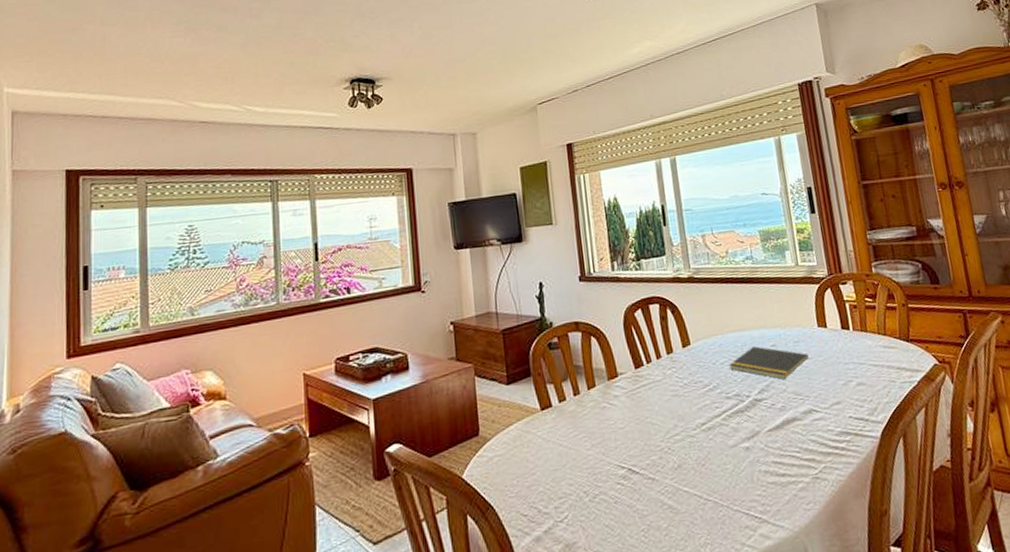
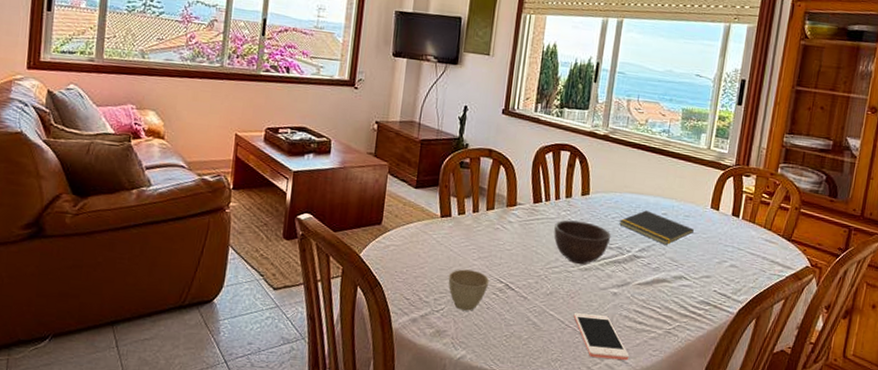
cup: none [564,461,610,513] -> present [448,269,490,311]
bowl: none [663,375,726,426] -> present [554,220,612,265]
cell phone: none [709,476,784,531] -> present [573,313,629,361]

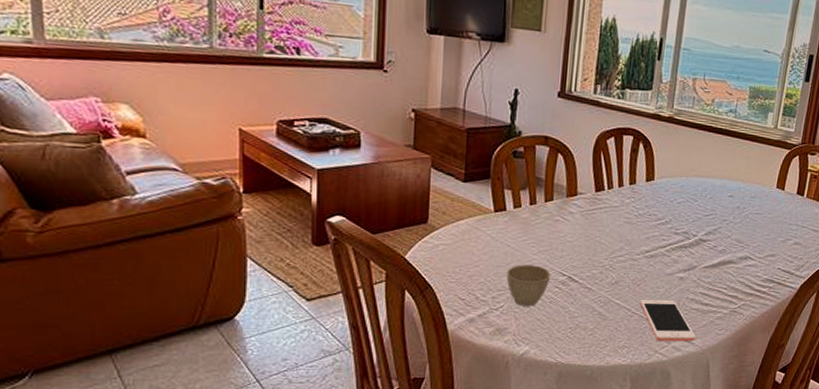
bowl: present [554,220,612,265] -> none [618,207,677,252]
notepad: present [618,210,694,245] -> none [684,193,760,227]

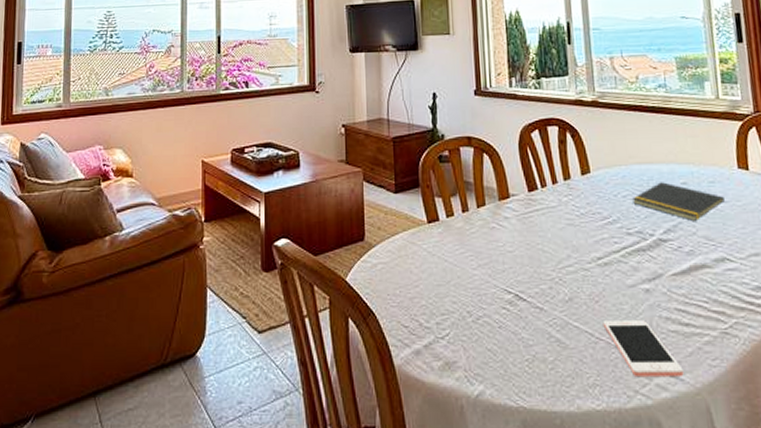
cup: present [506,264,551,307] -> none [448,282,496,333]
notepad: none [684,193,760,227] -> present [631,182,725,221]

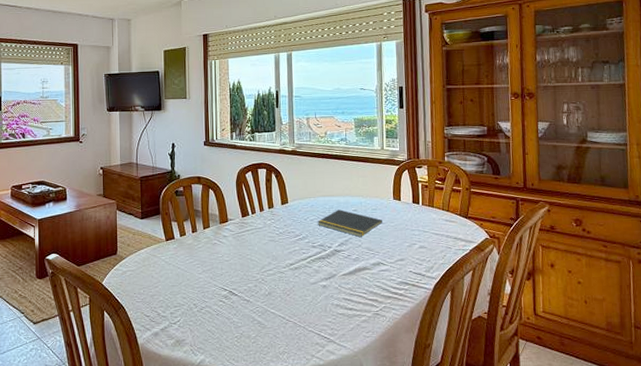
cell phone: present [603,321,684,378] -> none [292,307,346,346]

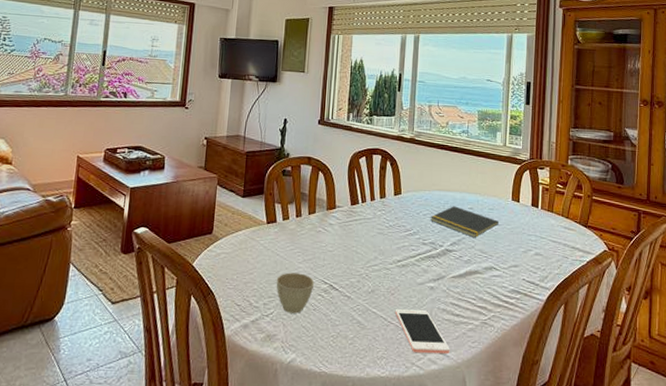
cup: none [180,283,215,320] -> present [276,272,315,314]
cell phone: none [292,307,346,346] -> present [395,309,450,355]

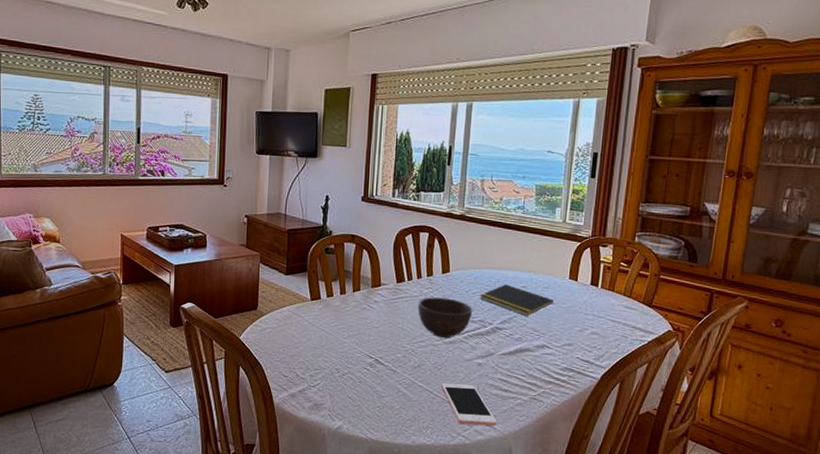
cup: present [276,272,315,314] -> none [322,347,360,385]
bowl: none [371,219,424,262] -> present [418,297,473,339]

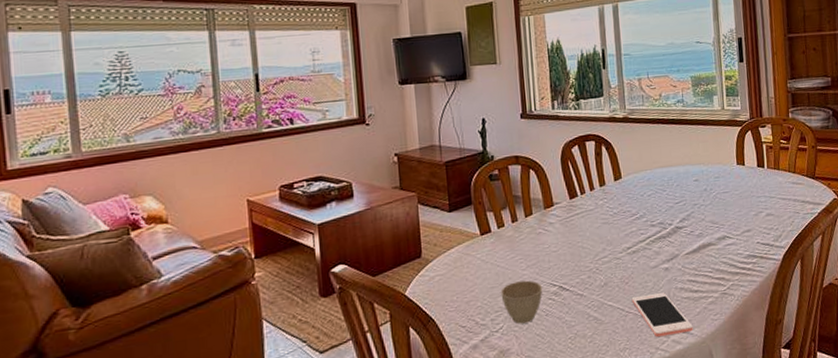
cup: none [322,347,360,385] -> present [501,280,543,324]
bowl: present [418,297,473,339] -> none [595,205,651,250]
notepad: present [479,284,553,316] -> none [655,180,726,210]

